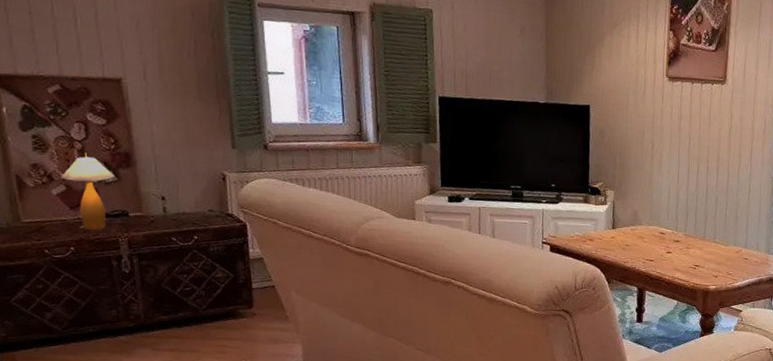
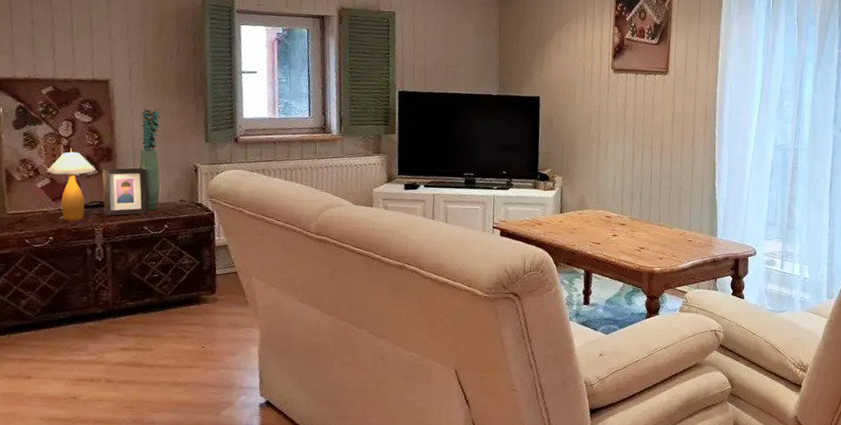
picture frame: none [123,174,174,227] -> present [102,167,148,217]
vase: none [160,108,186,221] -> present [140,106,161,211]

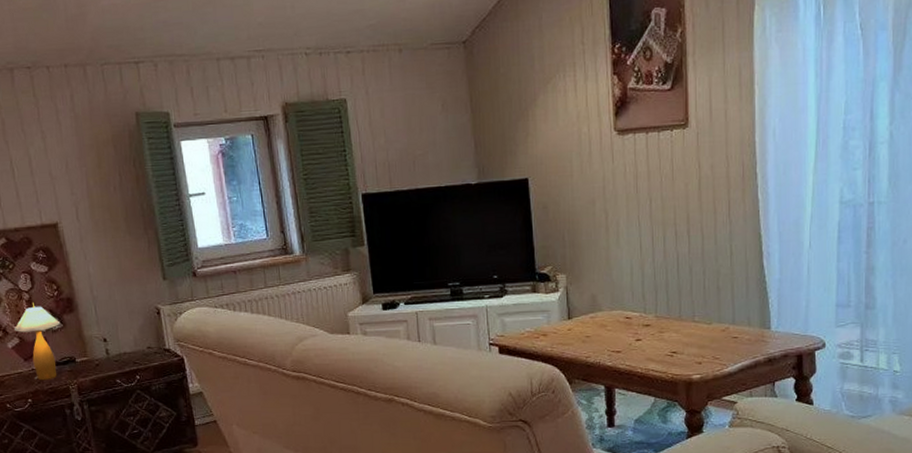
picture frame: present [102,167,148,217] -> none [67,316,117,373]
vase: present [140,106,161,211] -> none [94,247,127,362]

